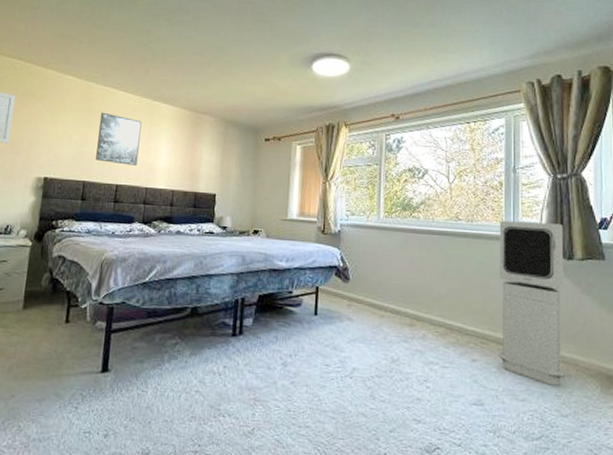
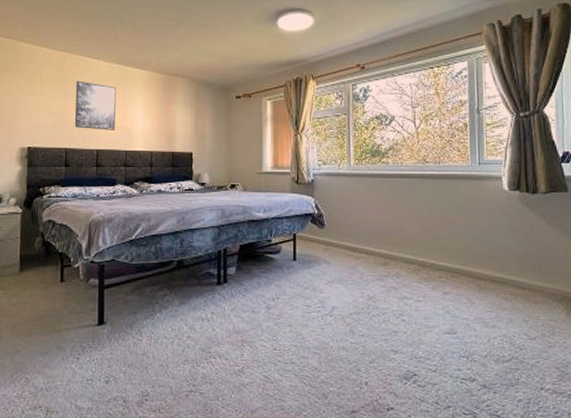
air purifier: present [498,220,565,386] -> none [465,160,532,312]

